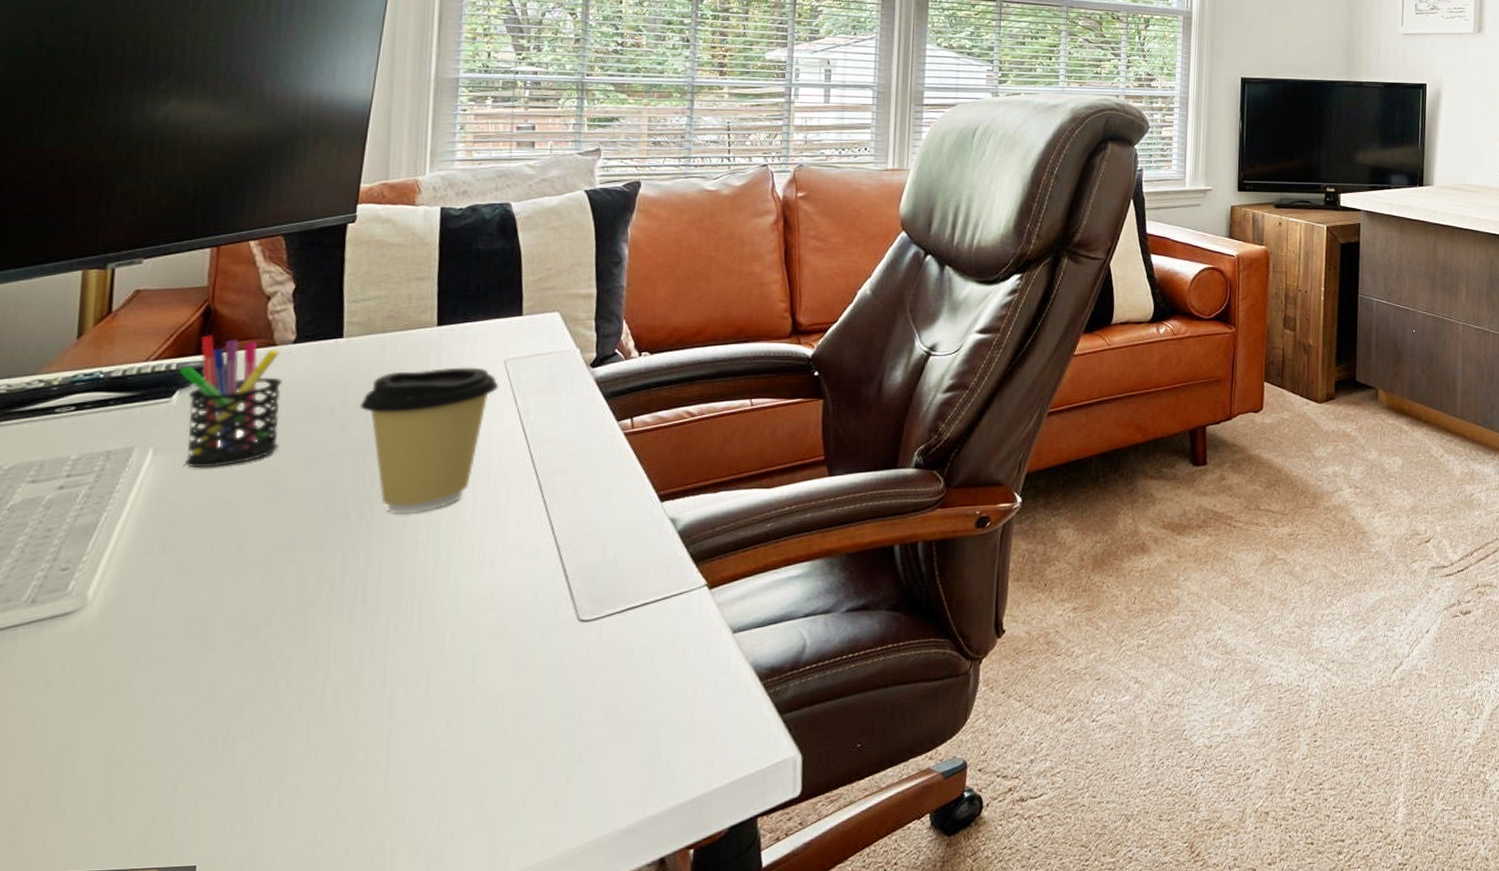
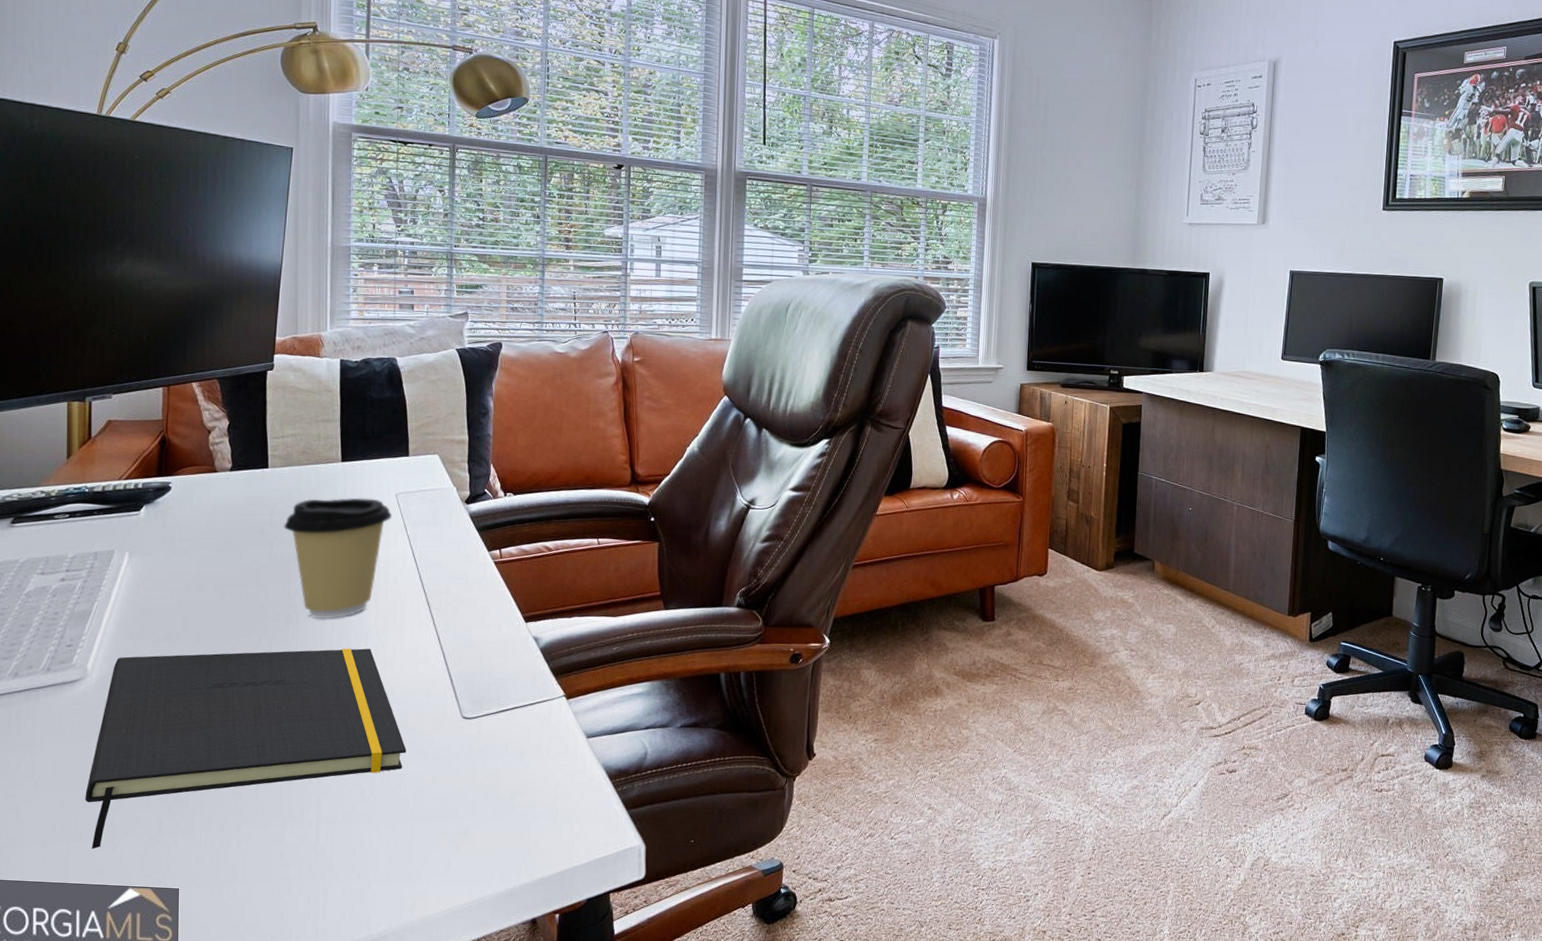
notepad: none [73,546,507,826] -> present [85,648,407,850]
pen holder: present [179,335,282,468] -> none [144,461,223,571]

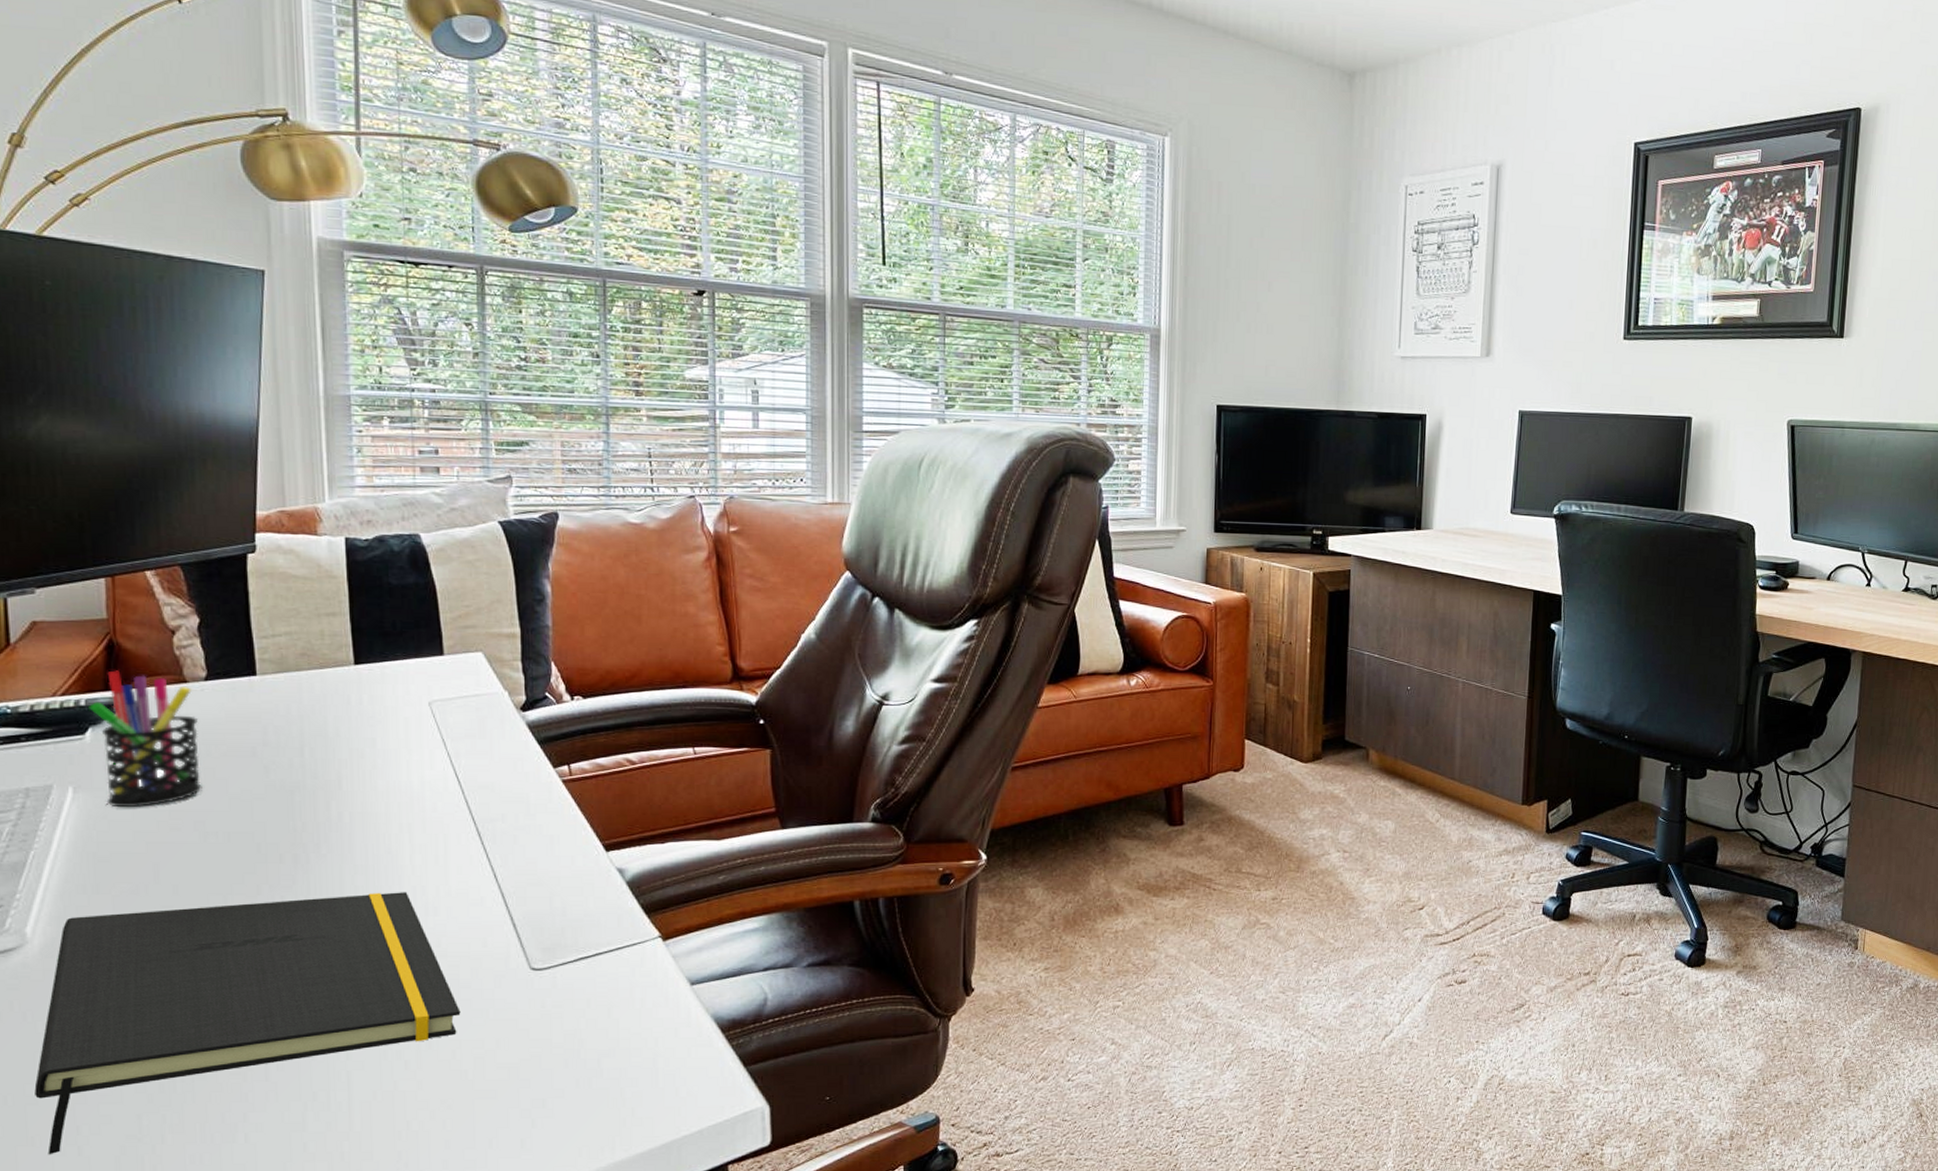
pen holder: none [144,461,223,571] -> present [89,670,202,808]
coffee cup: present [283,497,392,620] -> none [281,708,425,859]

